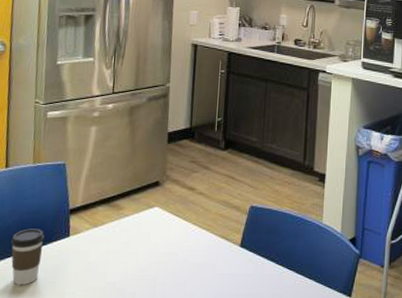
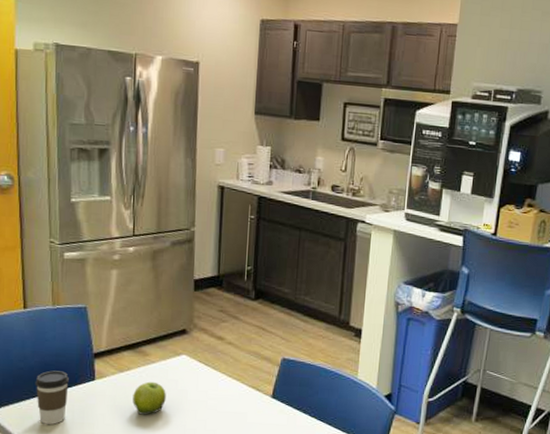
fruit: none [105,235,138,271] -> present [132,381,166,415]

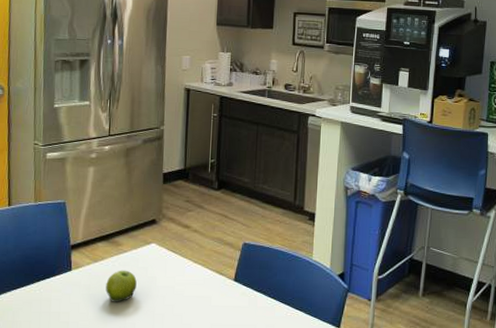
coffee cup: present [35,370,69,425] -> none [16,263,47,315]

